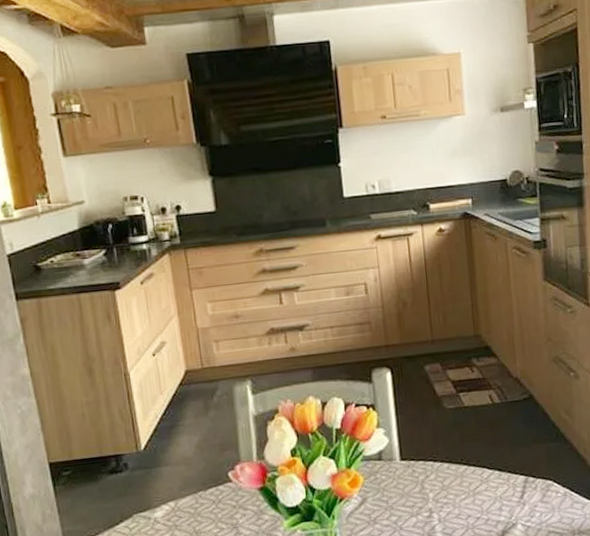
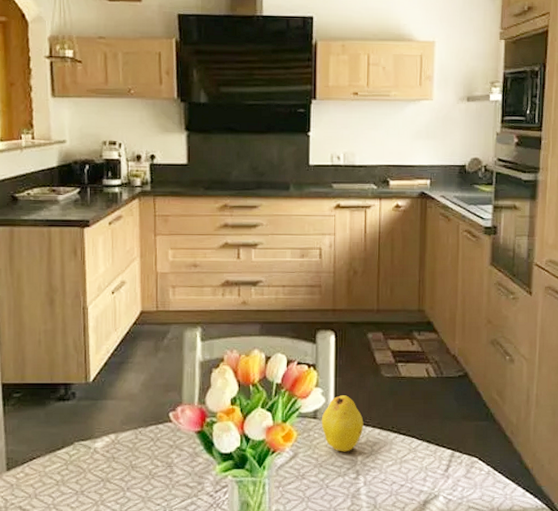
fruit: none [386,432,432,491] -> present [321,395,364,452]

